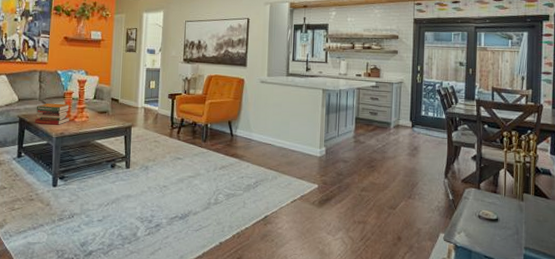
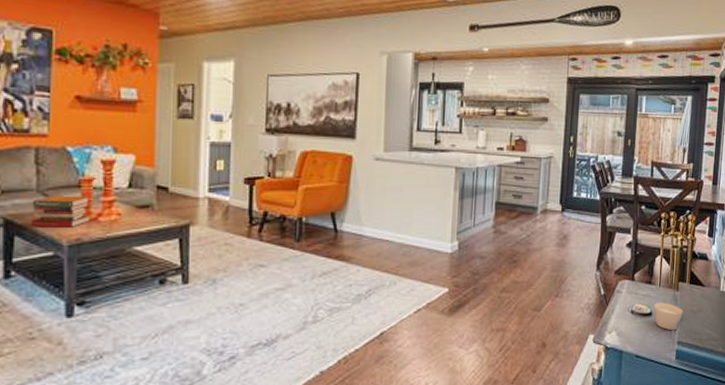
candle: none [499,210,529,237] -> present [653,302,683,331]

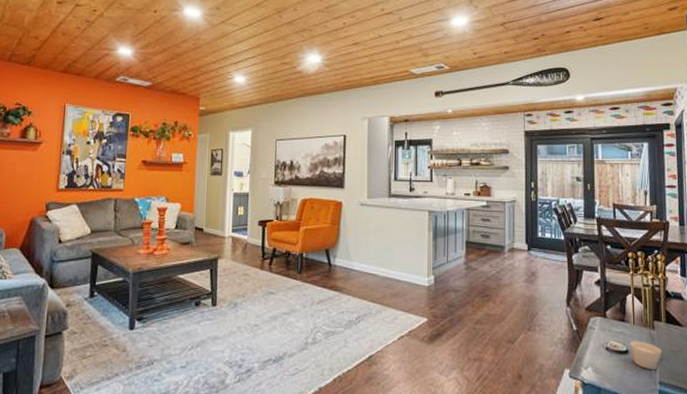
books: present [31,195,91,228] -> none [109,234,149,259]

